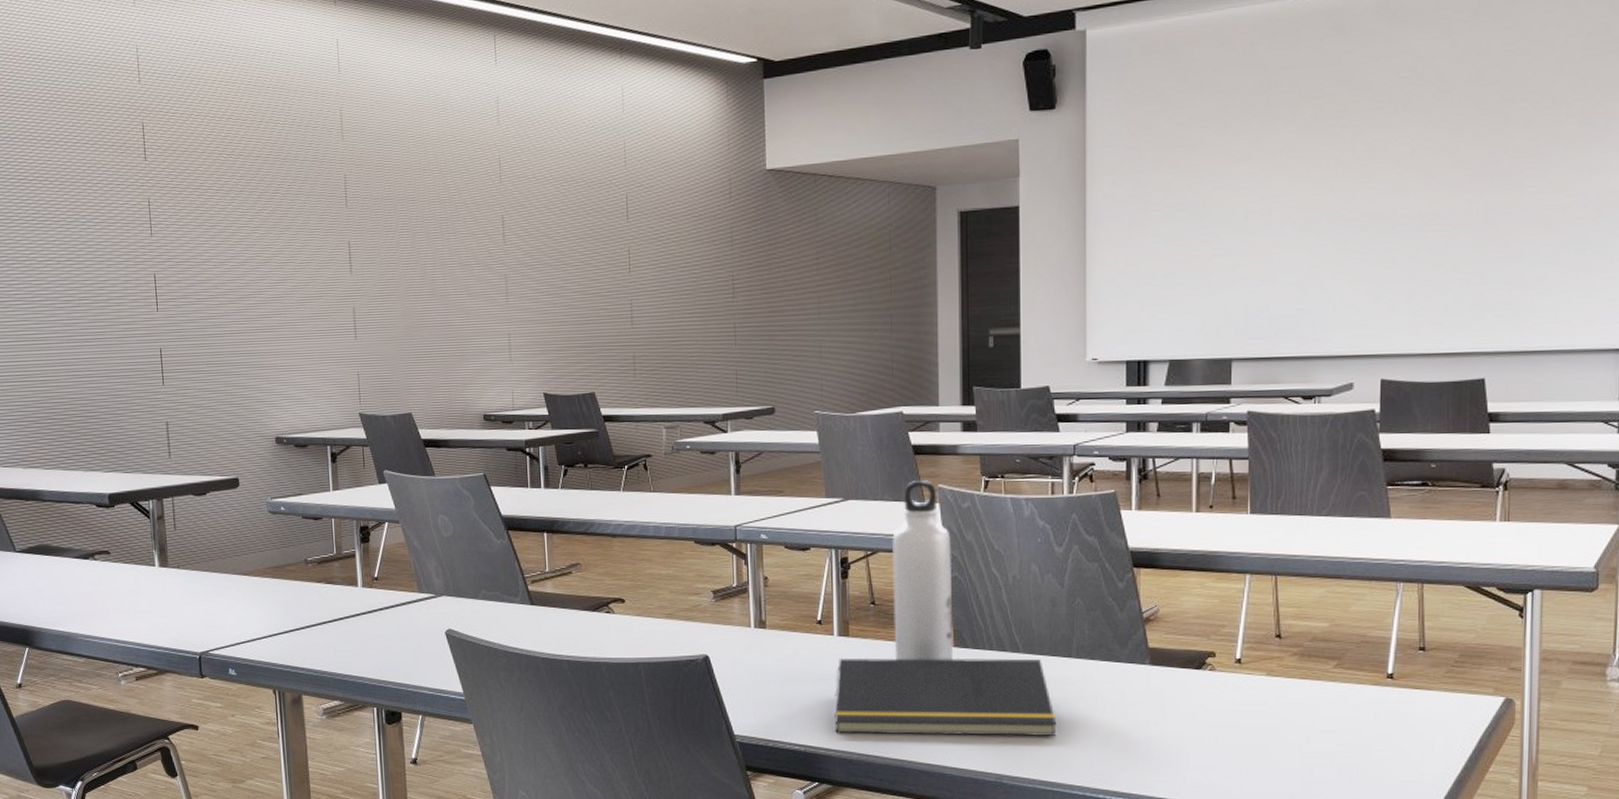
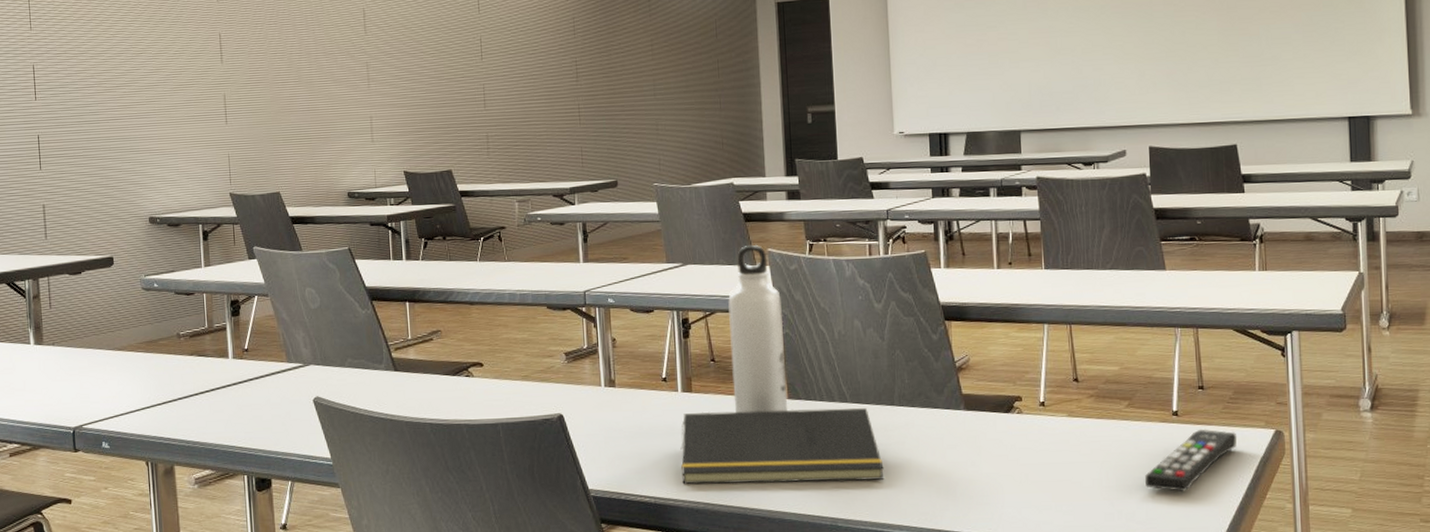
remote control: none [1351,694,1461,762] -> present [1145,428,1238,492]

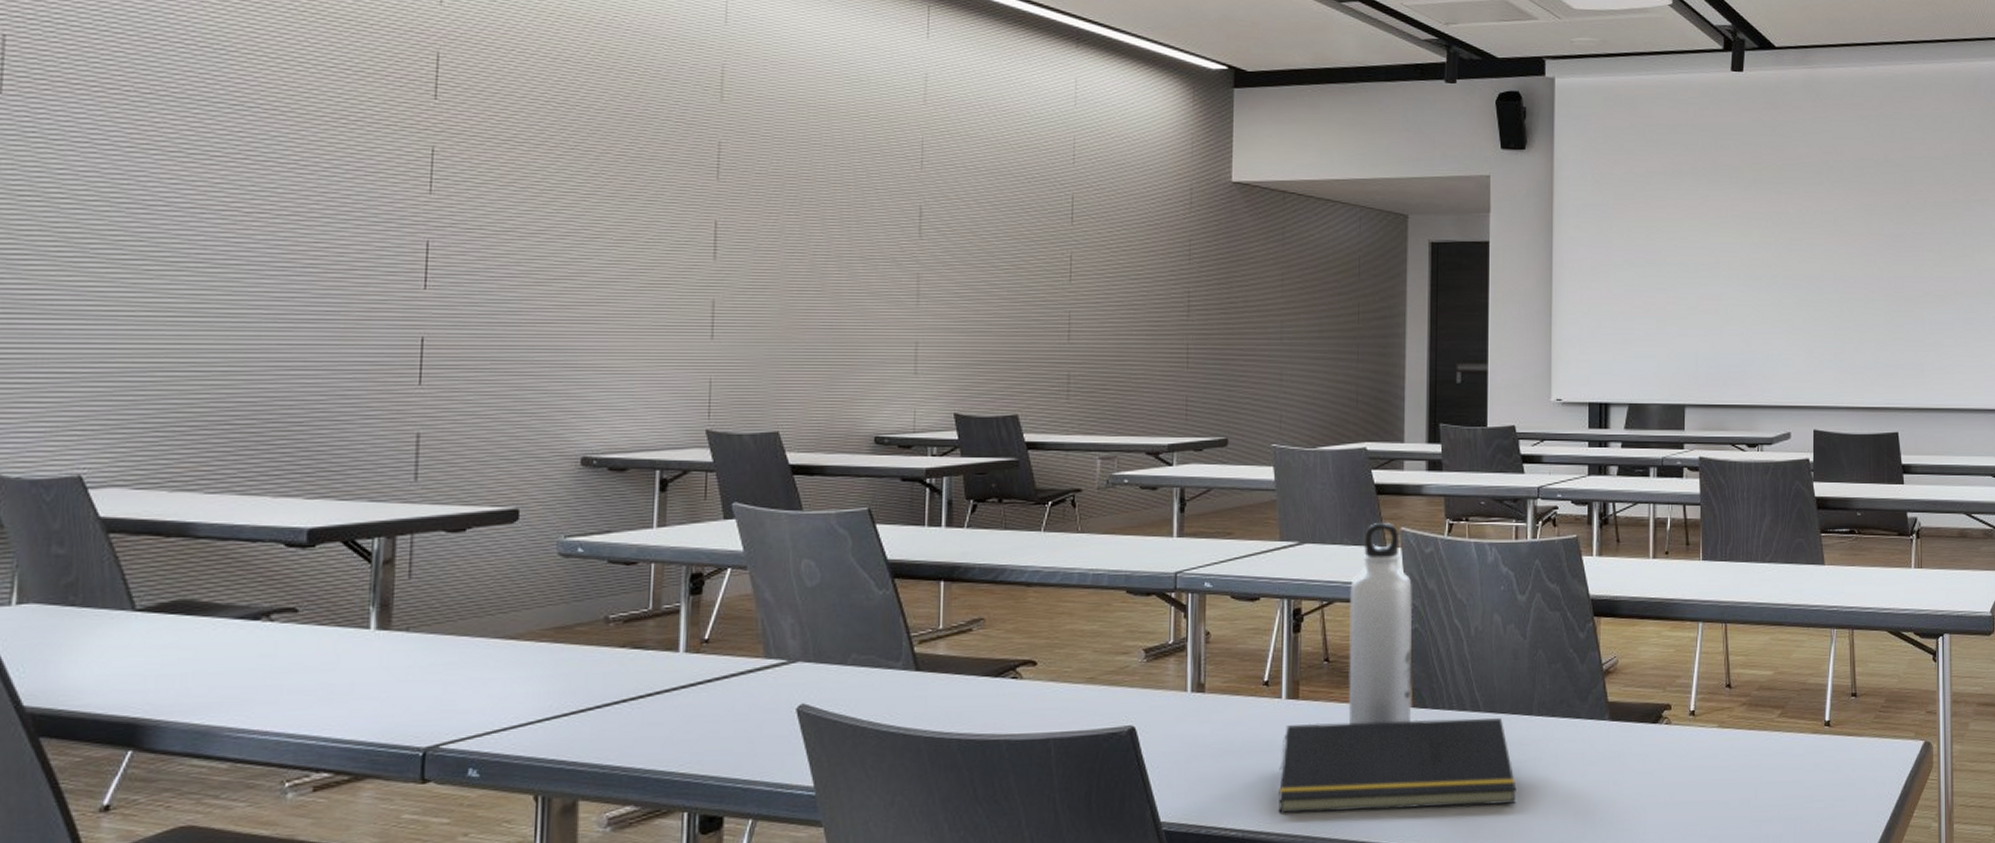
remote control: present [1145,428,1238,492] -> none [1794,740,1888,812]

